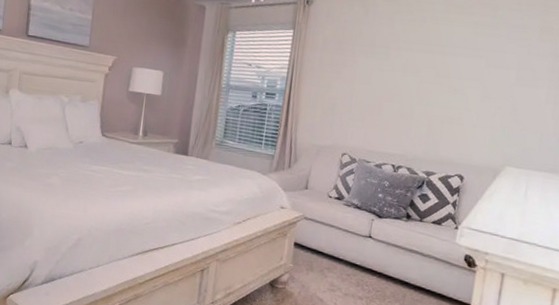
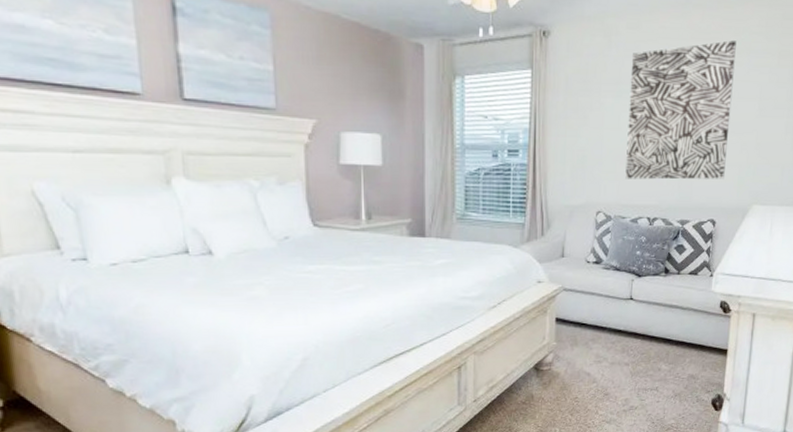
wall art: none [372,15,494,139] -> present [625,40,736,180]

